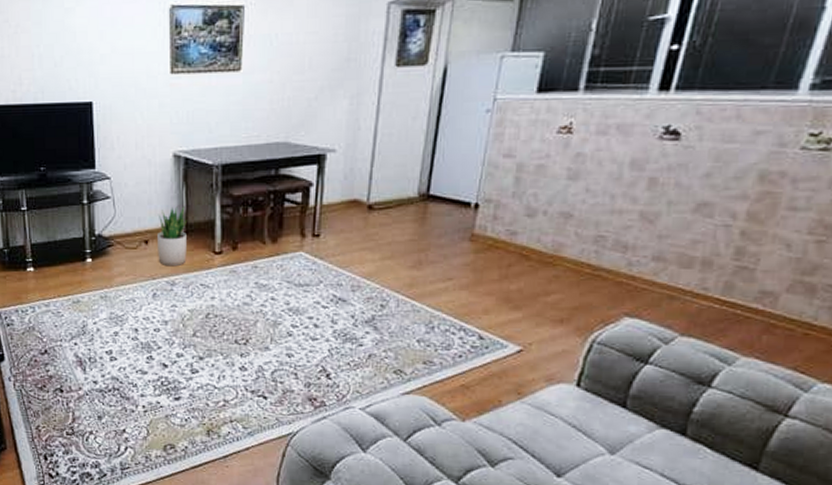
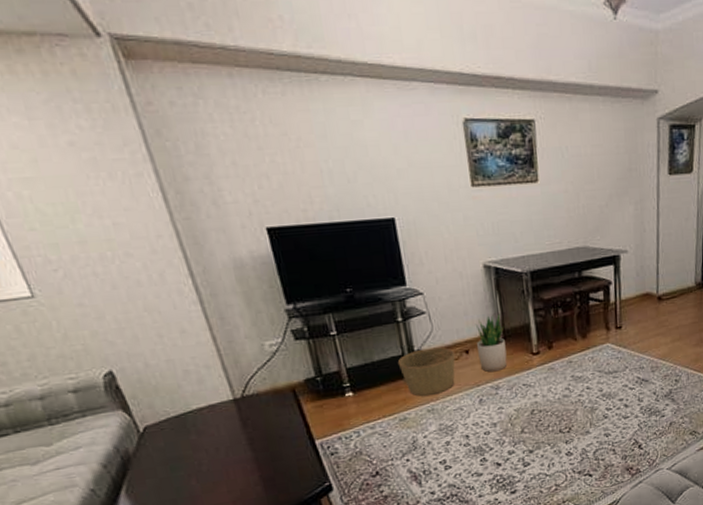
basket: none [78,234,134,281] -> present [397,347,455,396]

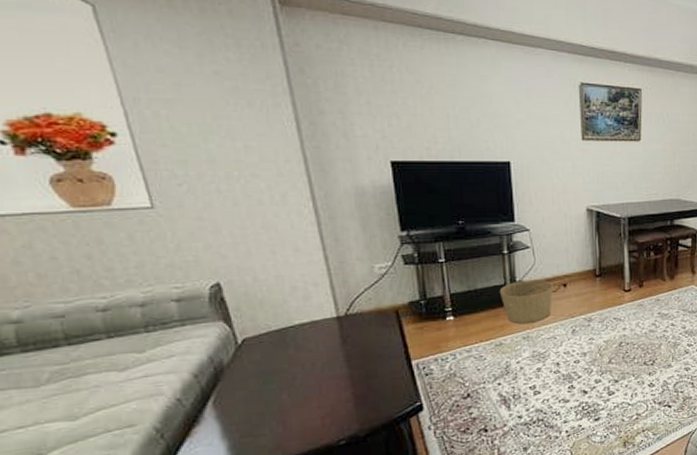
planter: present [476,313,508,372] -> none [575,252,601,305]

